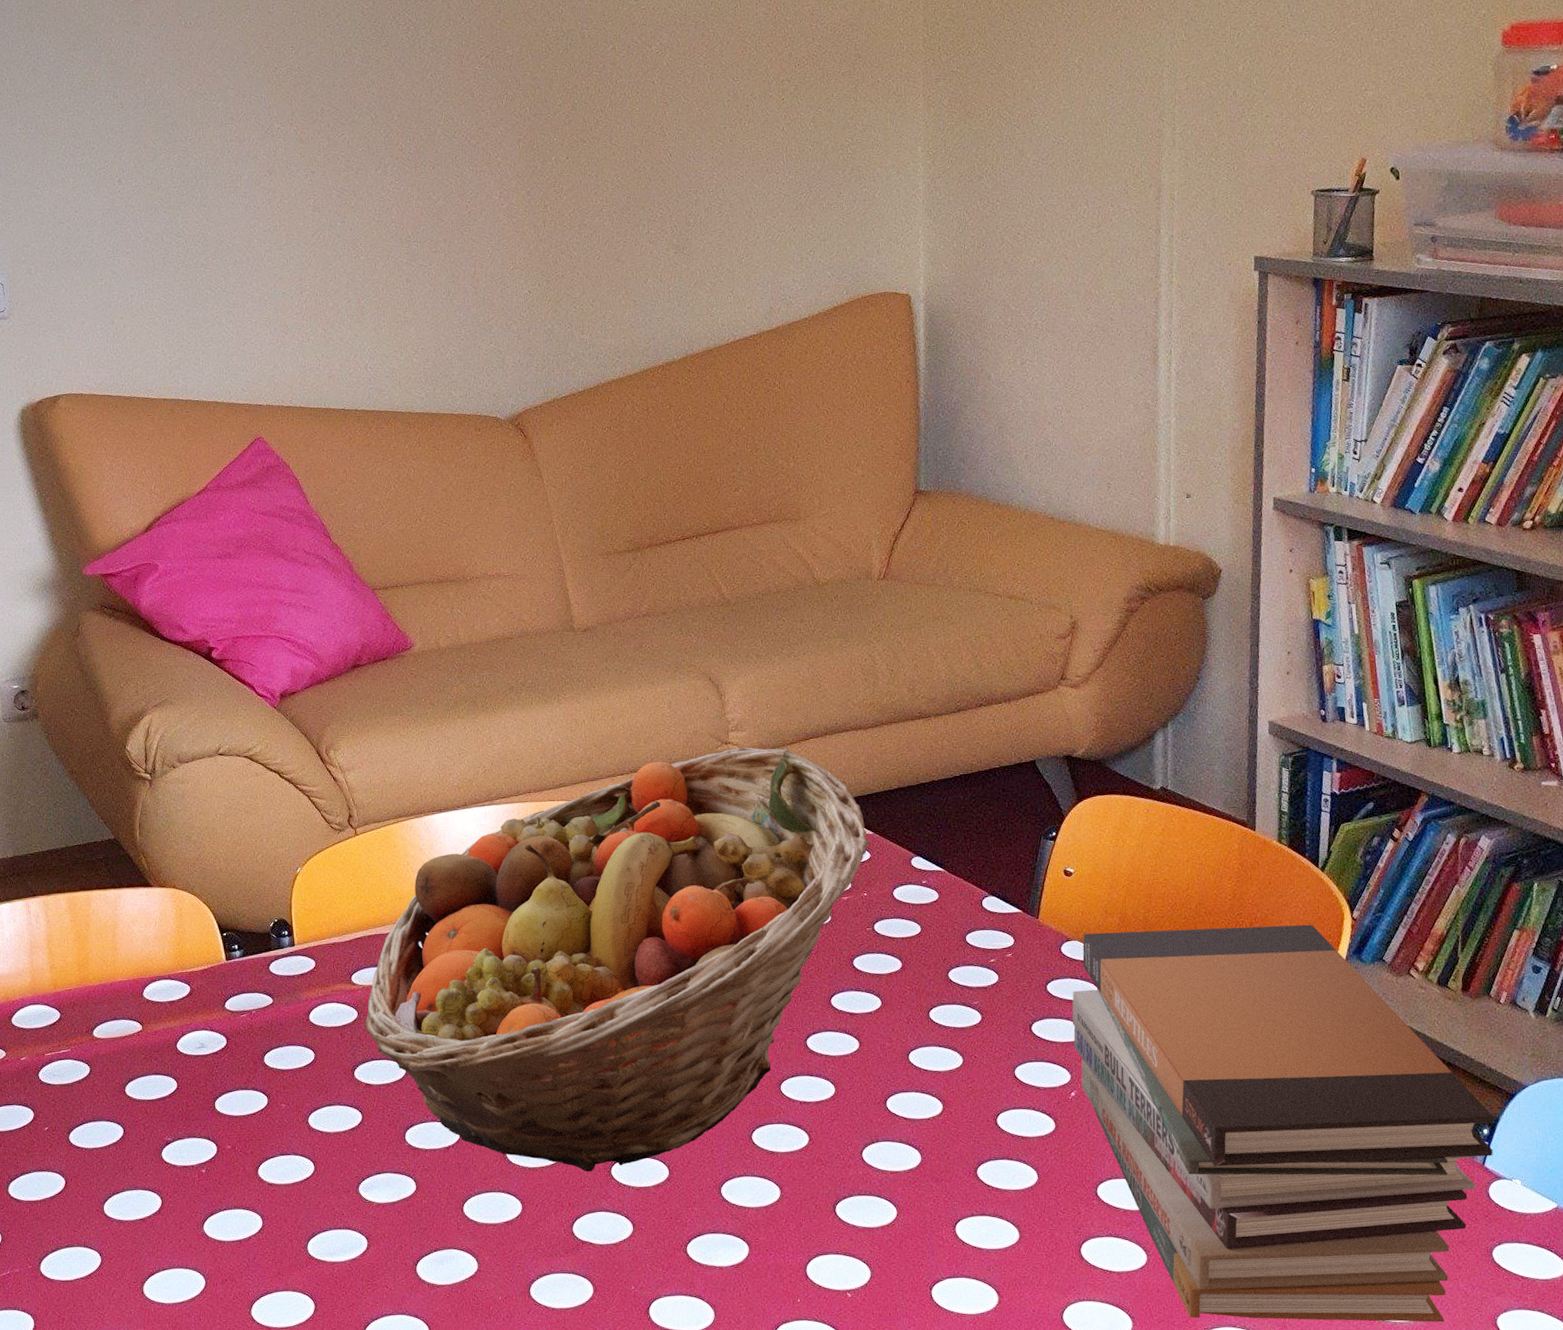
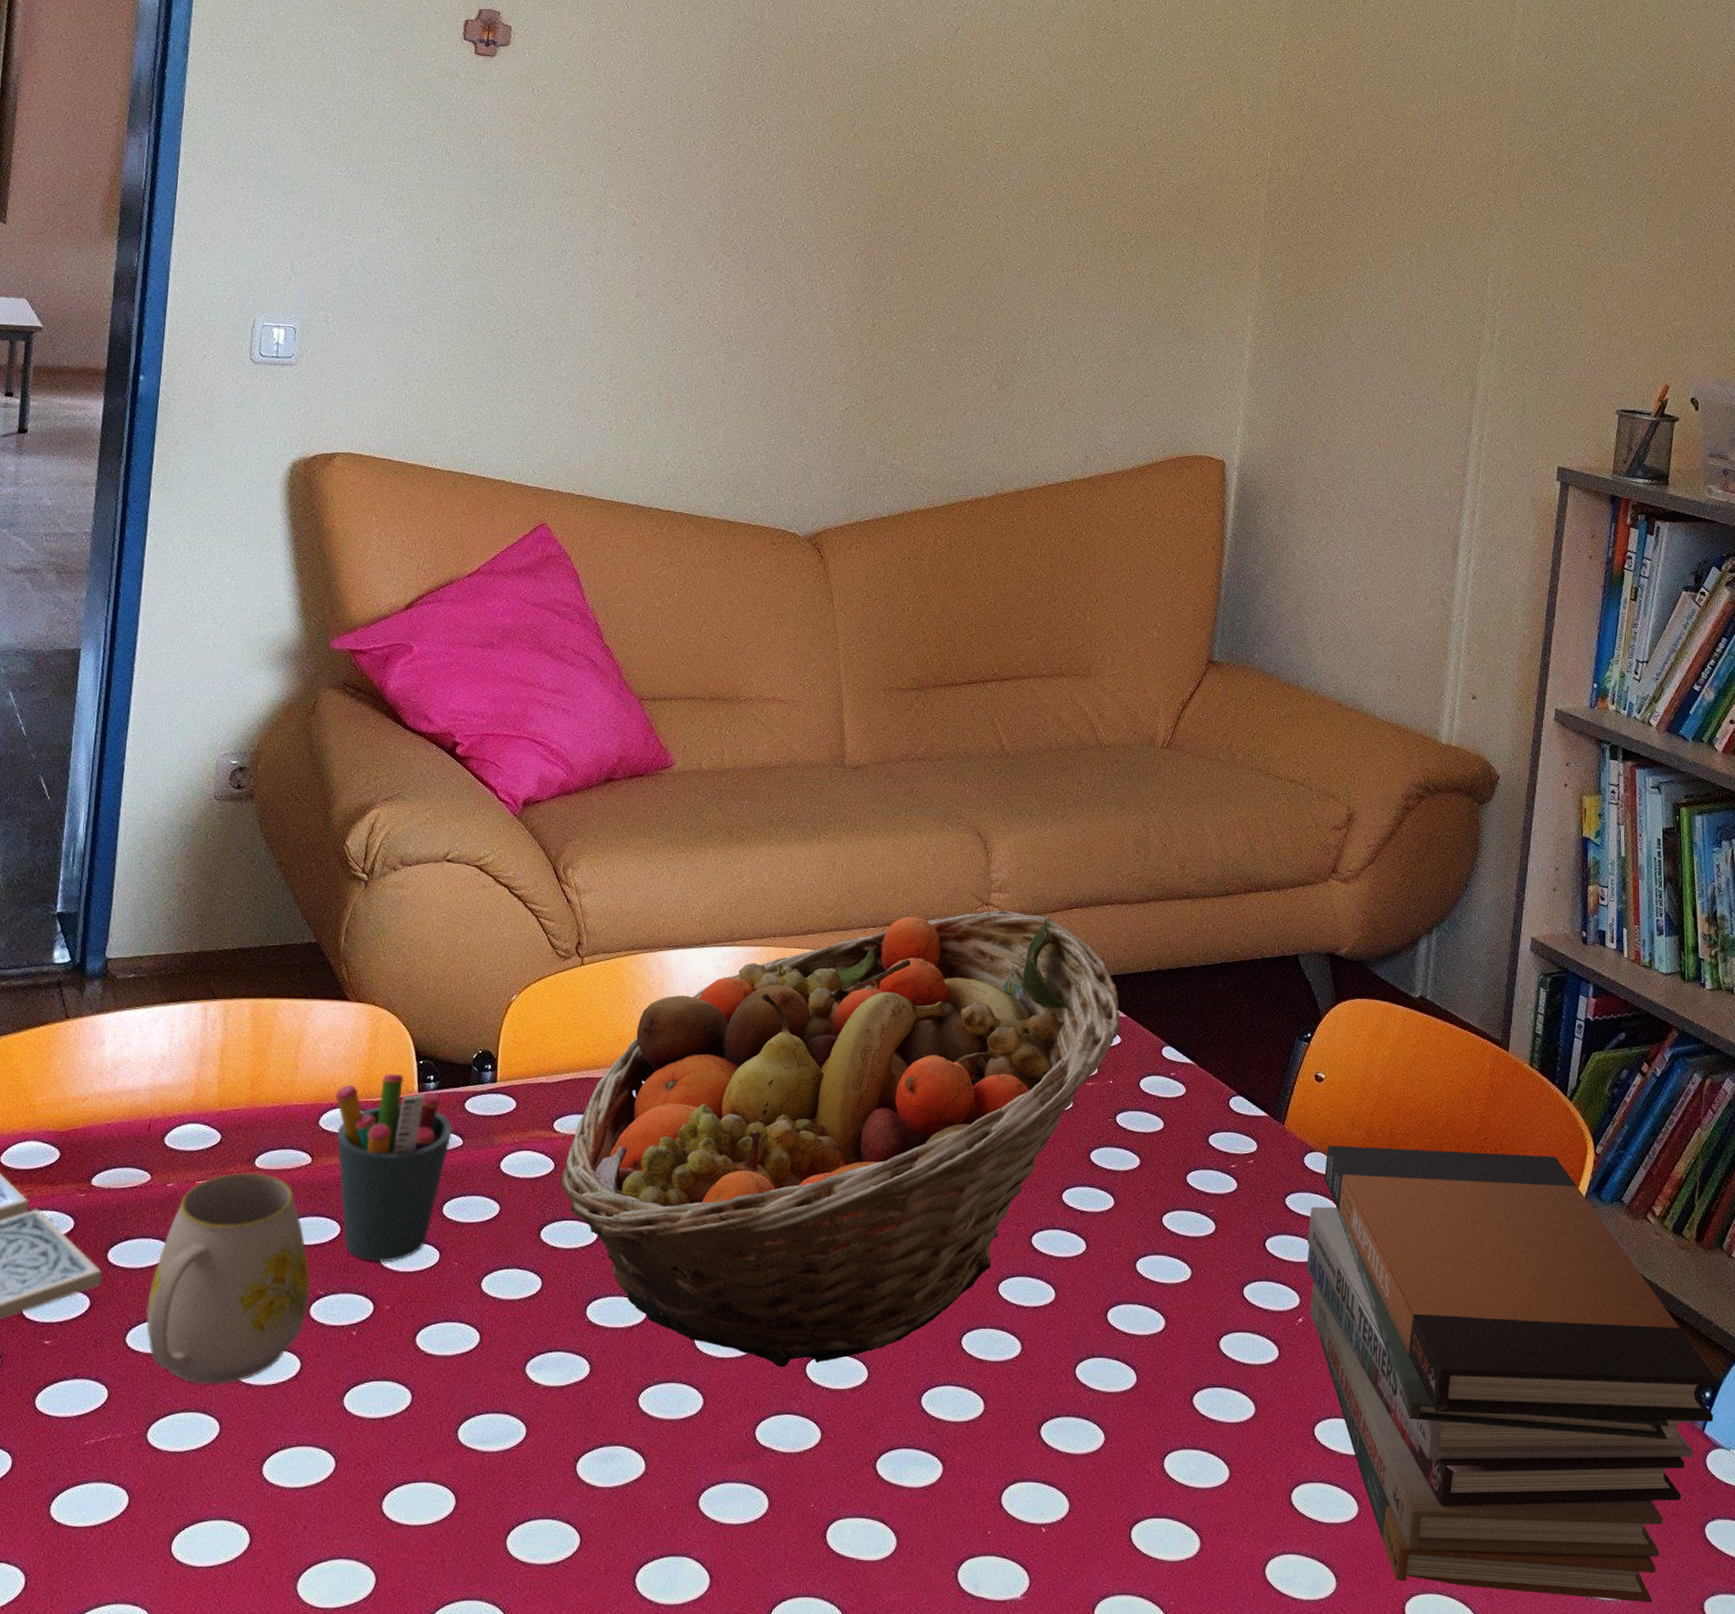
mug: none [21,1042,160,1224] -> present [146,1172,311,1385]
pen holder: none [153,946,263,1110] -> present [335,1073,453,1262]

